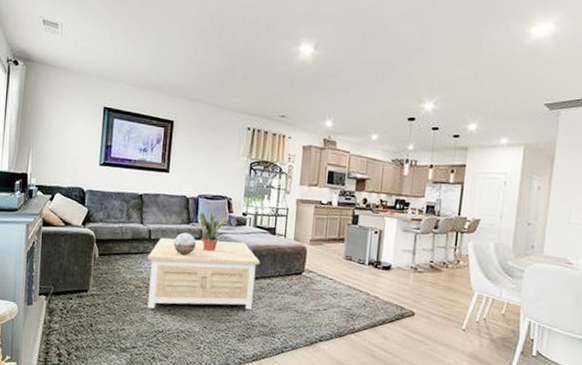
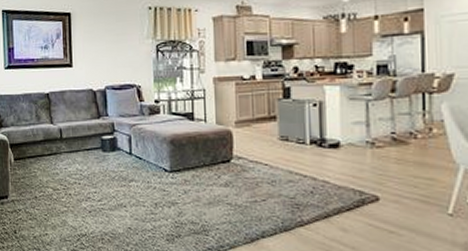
coffee table: present [147,237,260,310] -> none [61,132,180,212]
decorative sphere: present [173,232,197,255] -> none [85,128,110,152]
potted plant: present [199,210,229,252] -> none [109,101,140,146]

